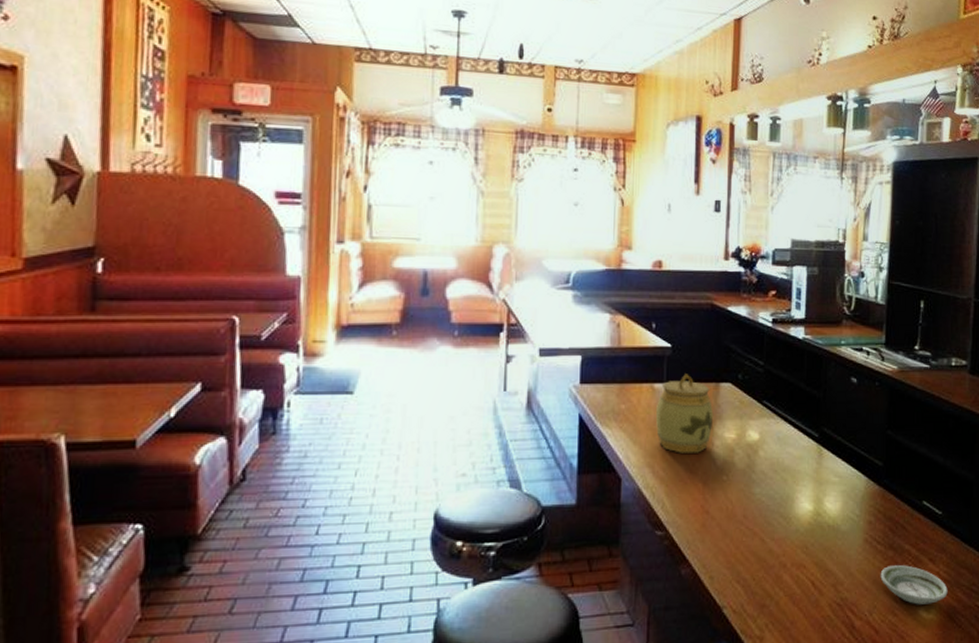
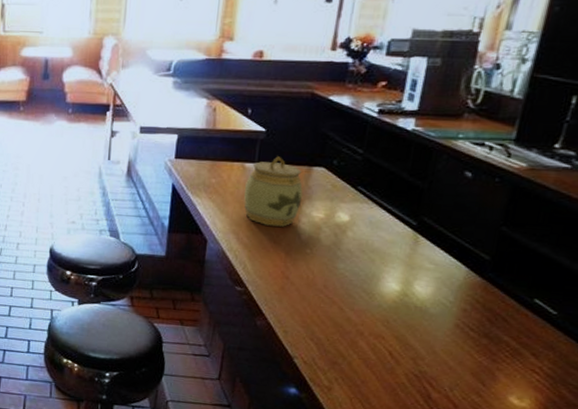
saucer: present [880,565,948,605] -> none [468,352,550,394]

